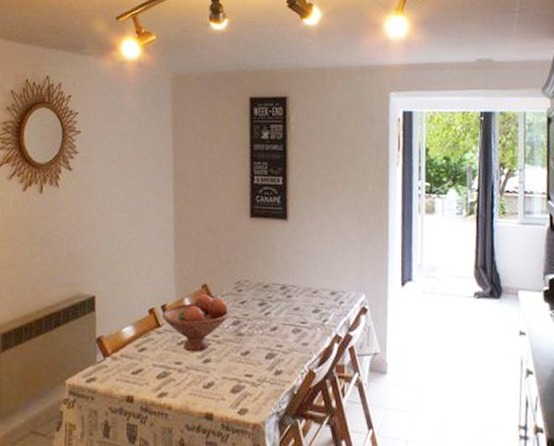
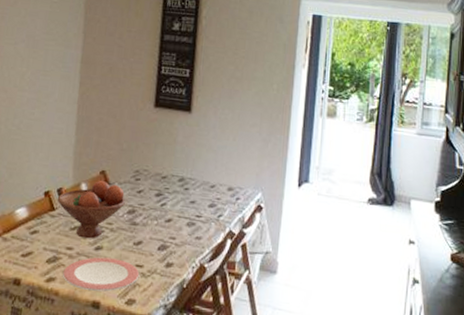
plate: none [174,369,250,403] -> present [63,257,140,292]

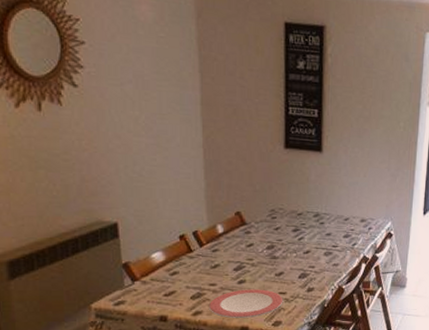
fruit bowl: present [57,180,125,239] -> none [193,220,263,275]

